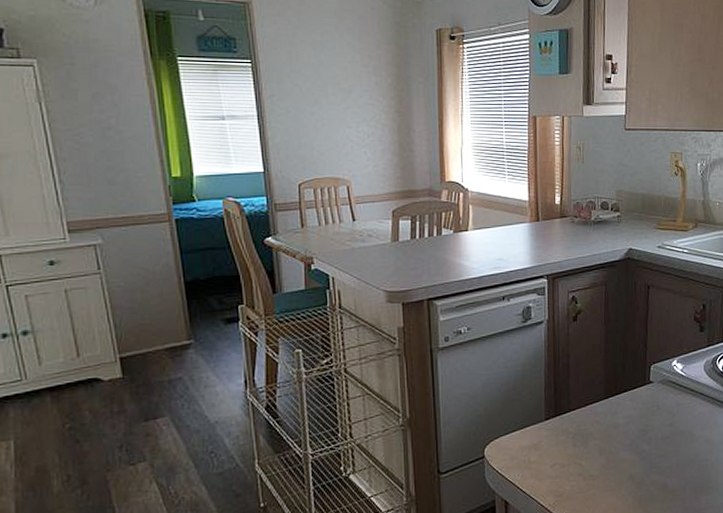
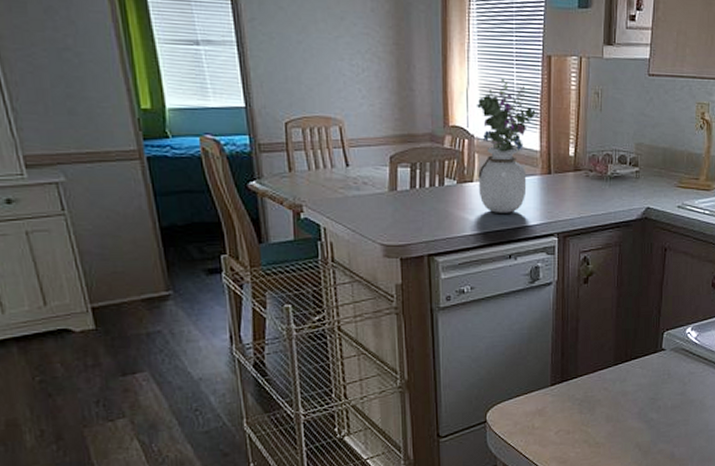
bouquet: none [470,138,527,258] -> present [477,78,539,213]

